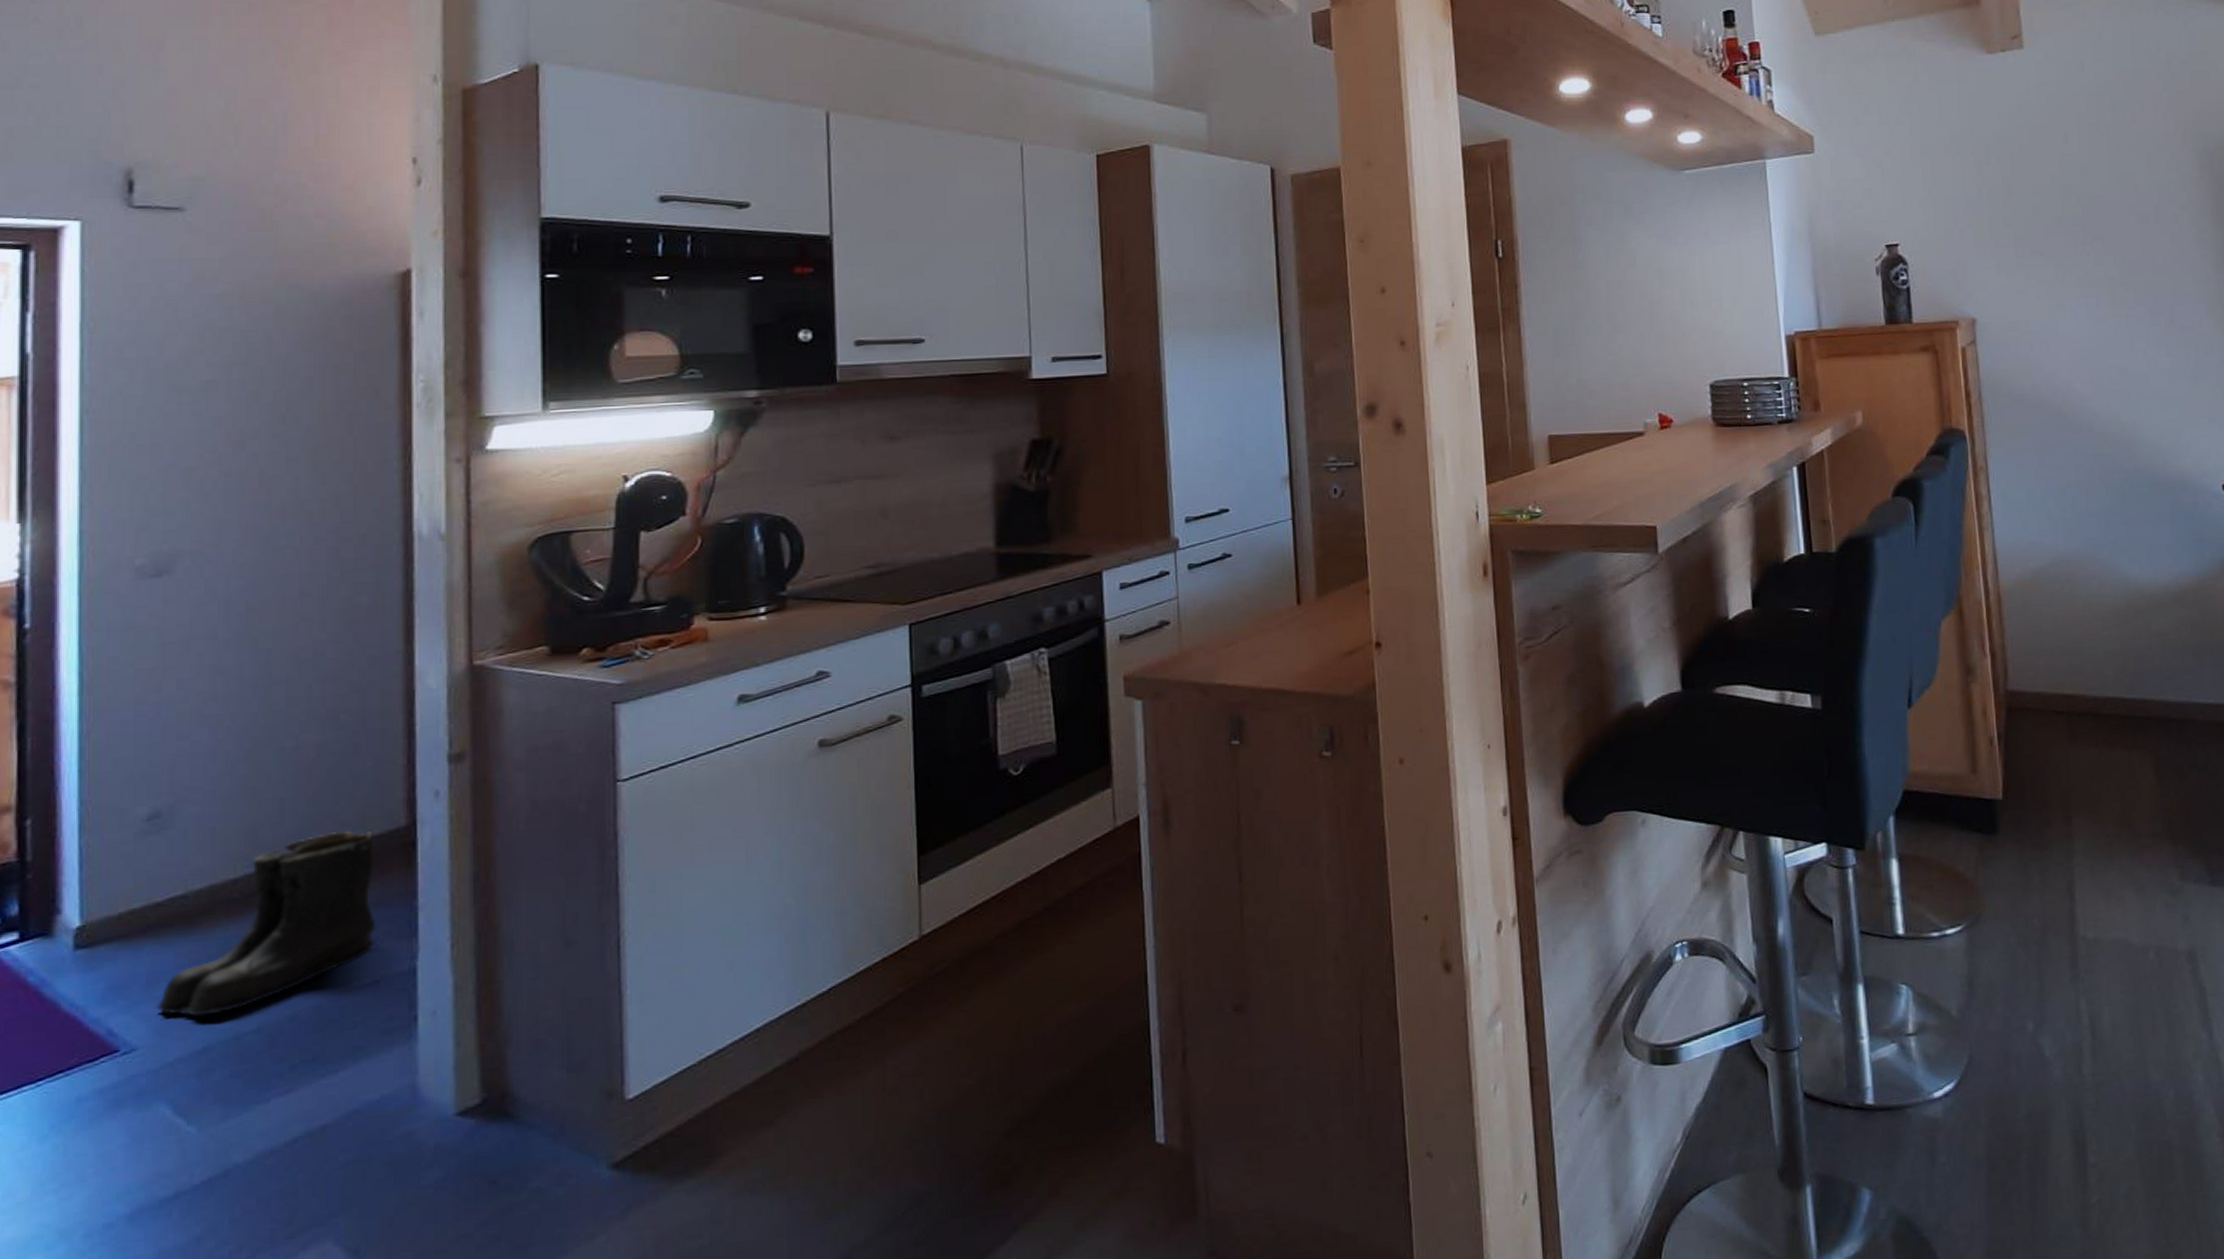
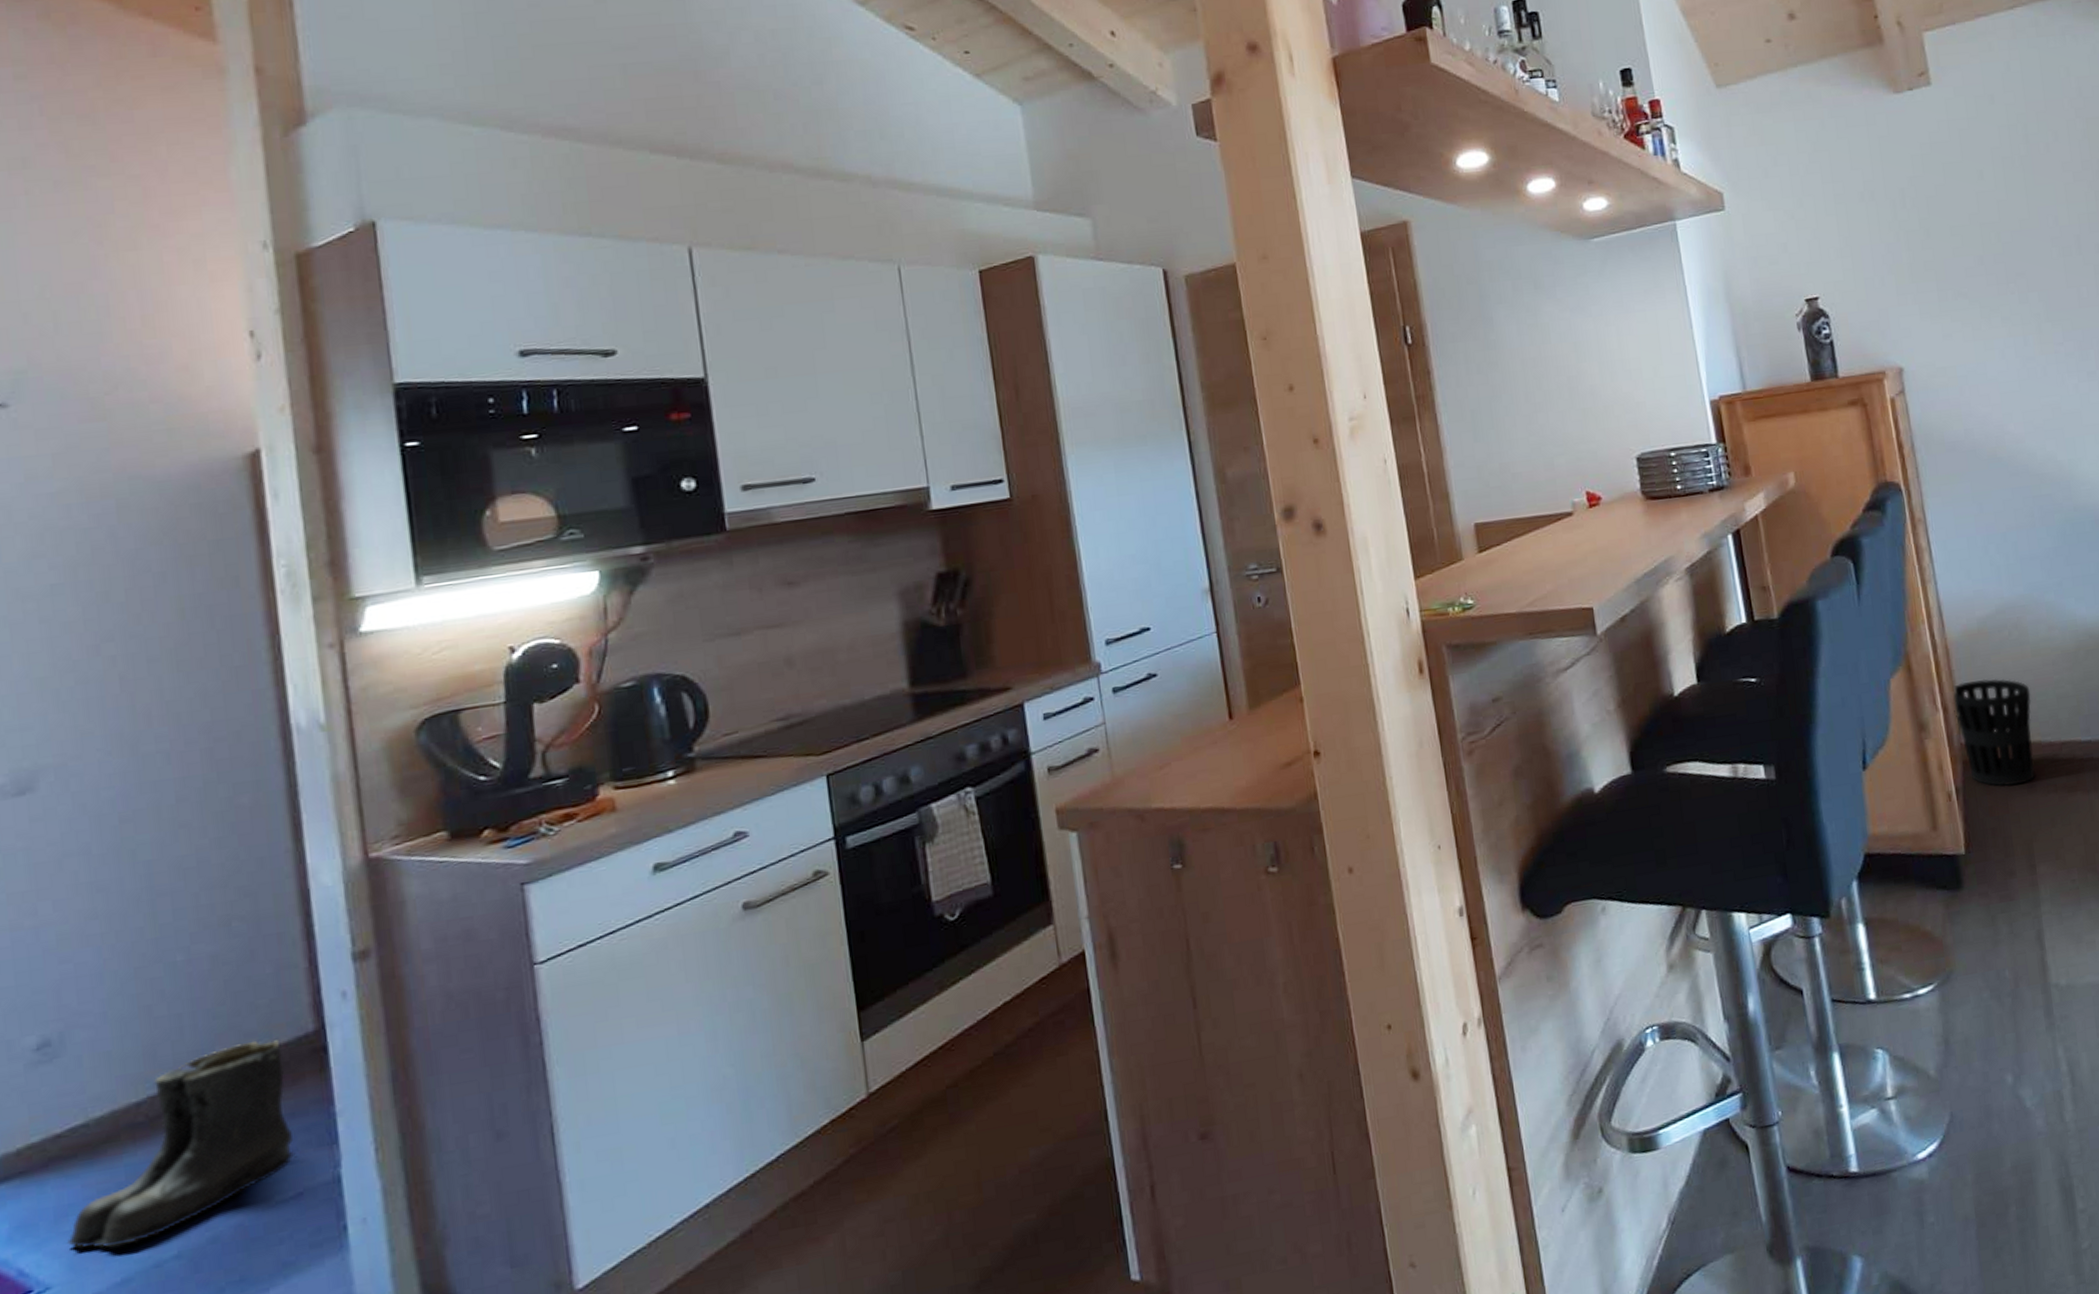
wastebasket: none [2002,629,2079,736] -> present [1953,678,2035,787]

